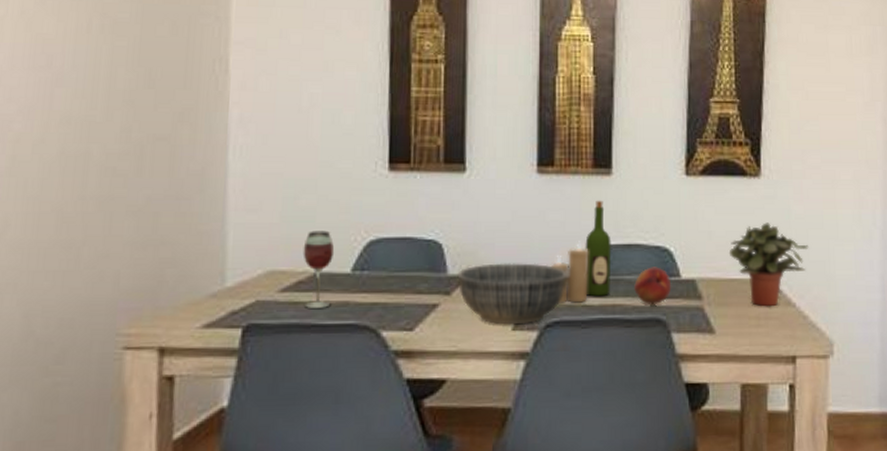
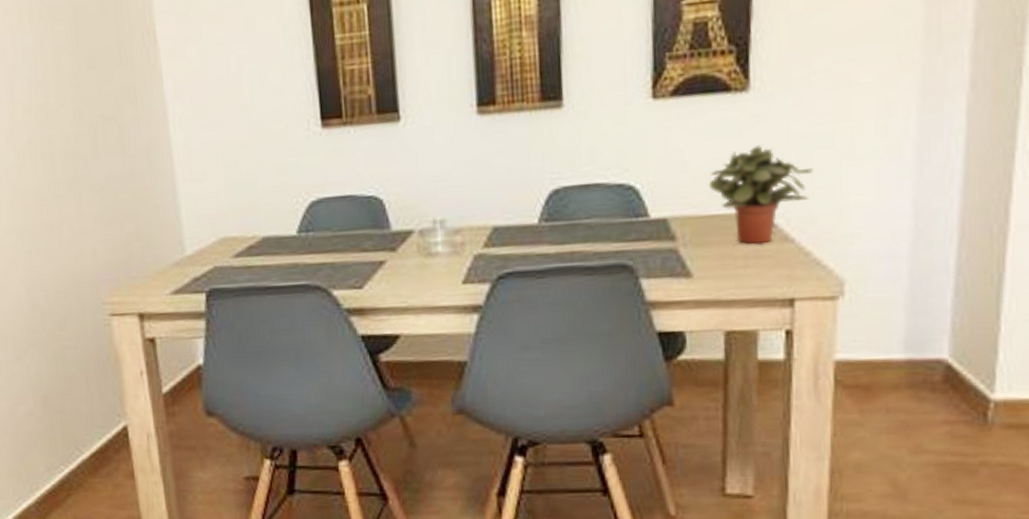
wineglass: present [303,230,335,308] -> none [249,194,282,272]
bowl: present [457,263,568,324] -> none [401,212,519,278]
candle: present [550,241,589,303] -> none [499,185,542,253]
wine bottle: present [585,200,612,297] -> none [536,137,568,245]
fruit: present [634,267,672,305] -> none [594,207,639,250]

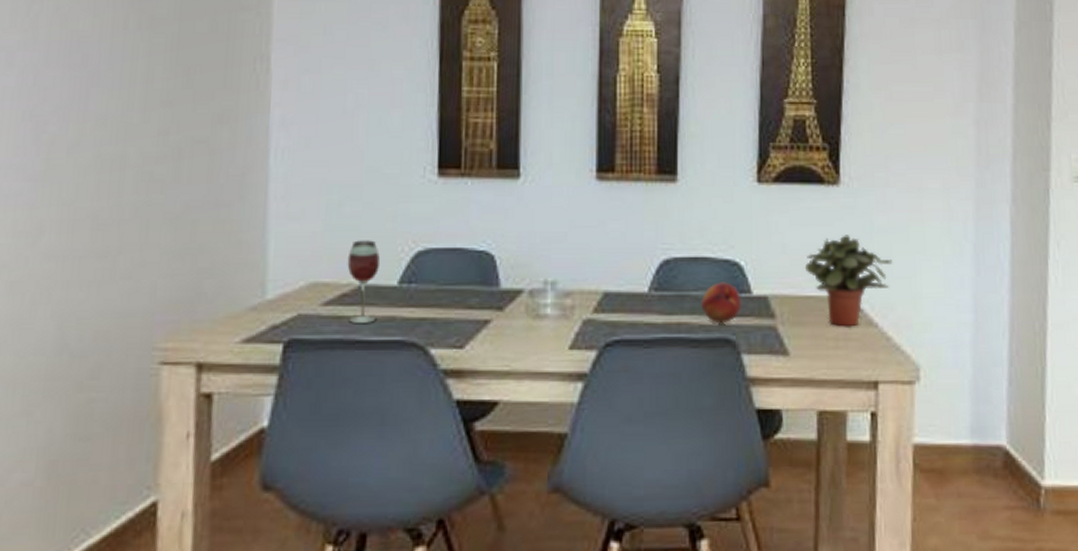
wineglass: none [249,194,282,272] -> present [347,240,381,323]
fruit: none [594,207,639,250] -> present [701,282,742,324]

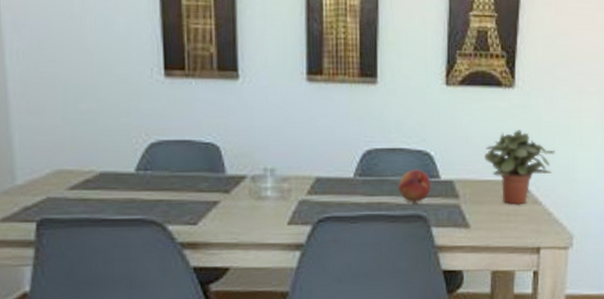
wineglass: present [347,240,381,323] -> none [87,133,118,204]

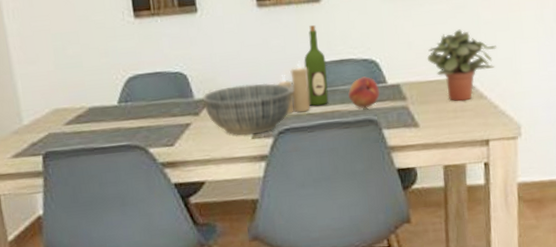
bowl: none [235,165,338,219] -> present [202,83,293,135]
candle: none [321,145,357,201] -> present [277,61,310,114]
wine bottle: none [353,107,377,196] -> present [304,24,329,106]

